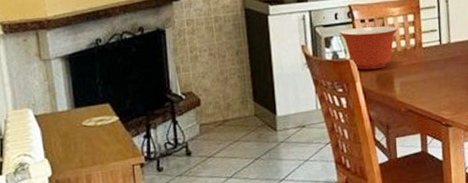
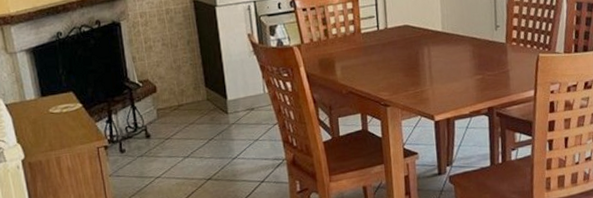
mixing bowl: present [340,26,398,70] -> none [283,14,338,56]

